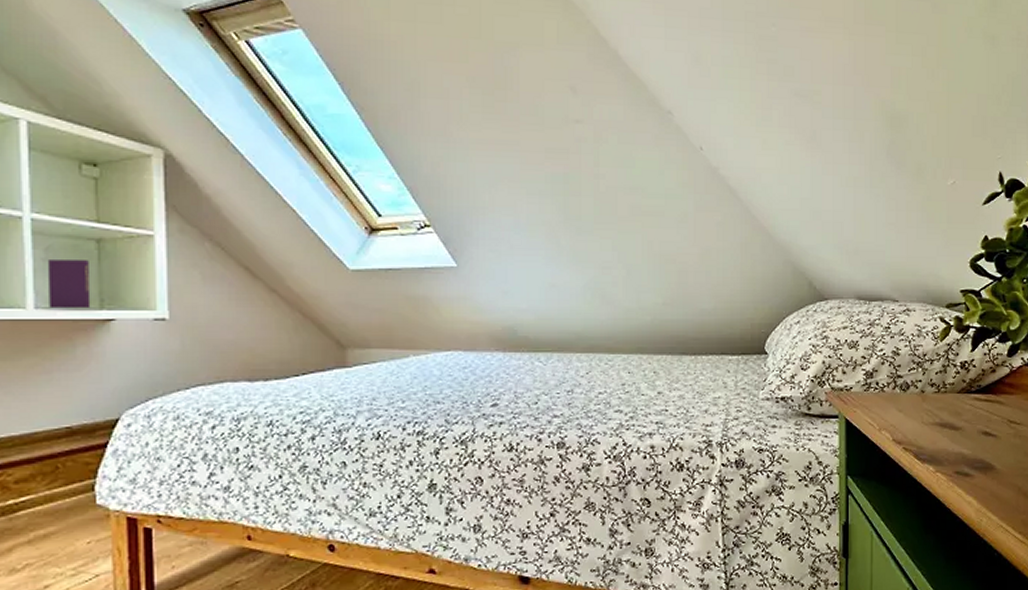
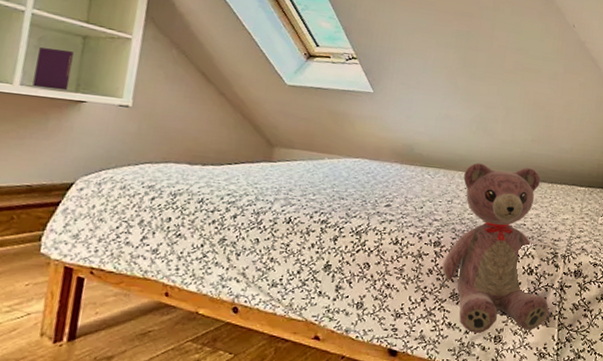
teddy bear: none [570,339,709,549] -> present [442,163,549,334]

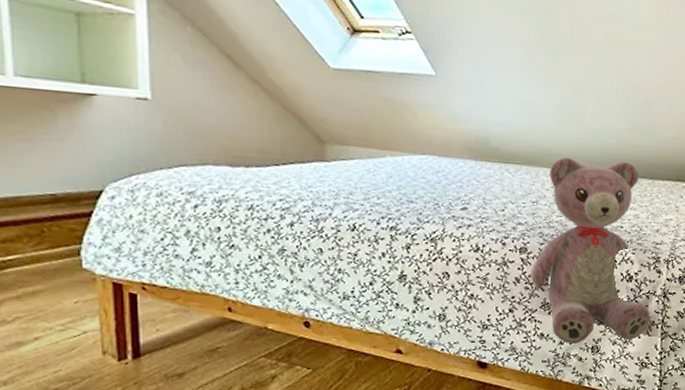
book: present [32,47,74,91] -> none [25,28,72,82]

